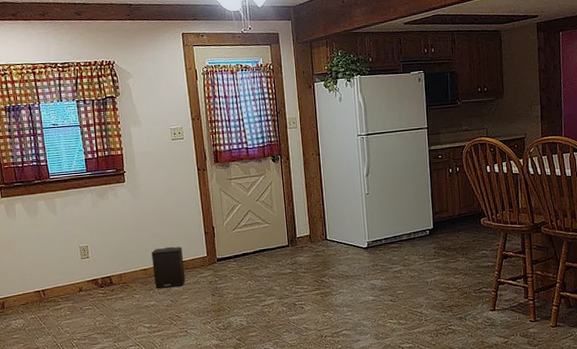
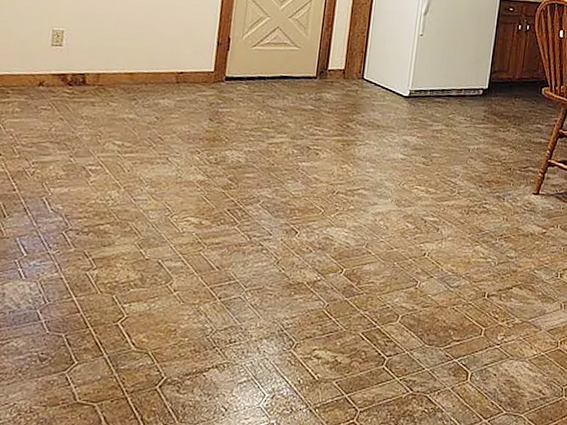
pedal bin: present [151,246,186,289] -> none [140,51,185,103]

